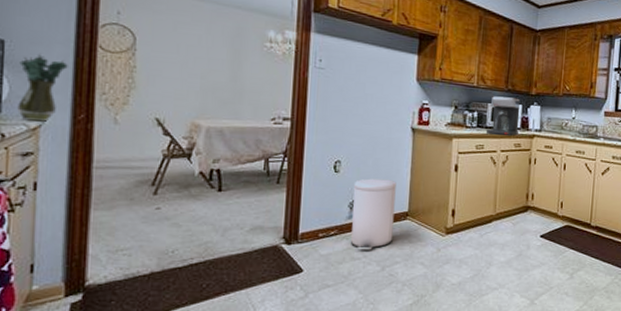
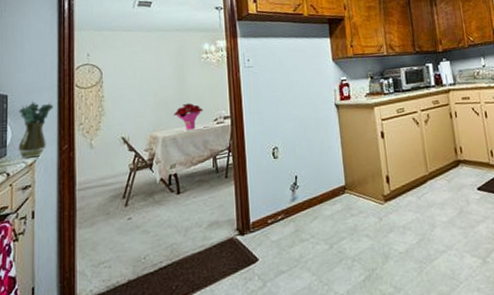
flower bouquet: none [222,94,260,125] -> present [173,103,204,130]
pedal bin: present [351,178,396,250] -> none [292,156,335,231]
coffee maker: present [485,96,521,137] -> none [401,58,434,98]

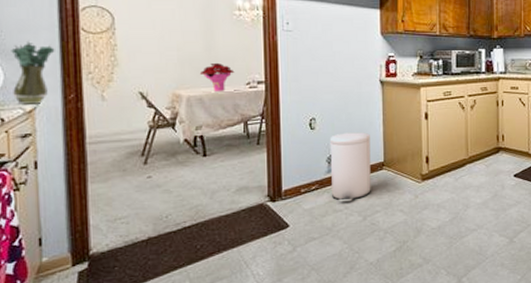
pedal bin: none [292,156,335,231] -> present [329,132,371,202]

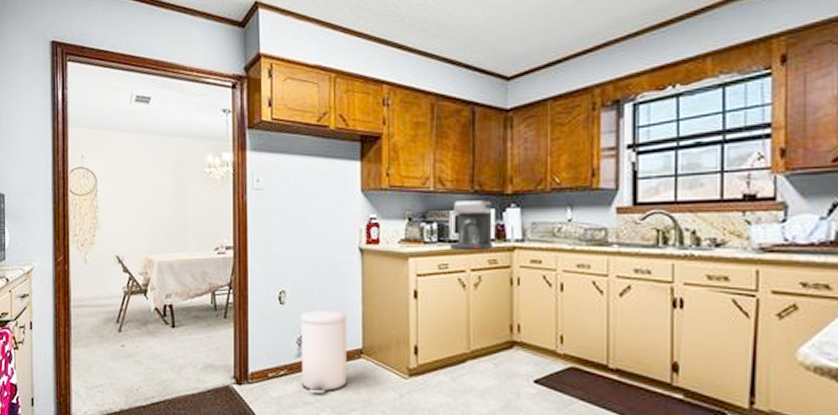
vase: present [11,41,55,104] -> none [15,204,49,265]
flower bouquet: present [199,62,235,91] -> none [170,225,204,257]
coffee maker: none [452,43,484,81] -> present [449,200,492,251]

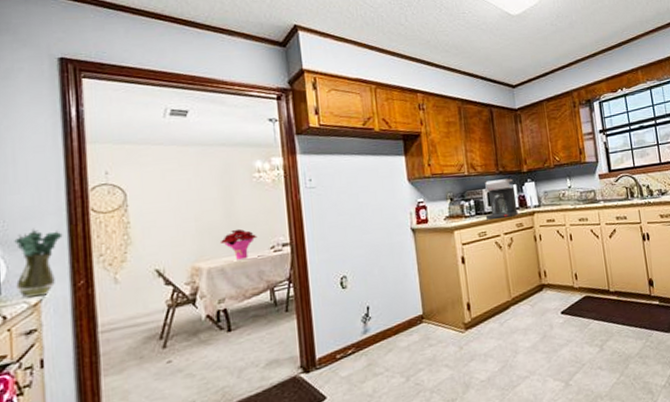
vase: none [15,204,49,265] -> present [14,229,63,298]
flower bouquet: none [170,225,204,257] -> present [220,228,257,260]
pedal bin: present [300,310,347,394] -> none [363,285,412,365]

